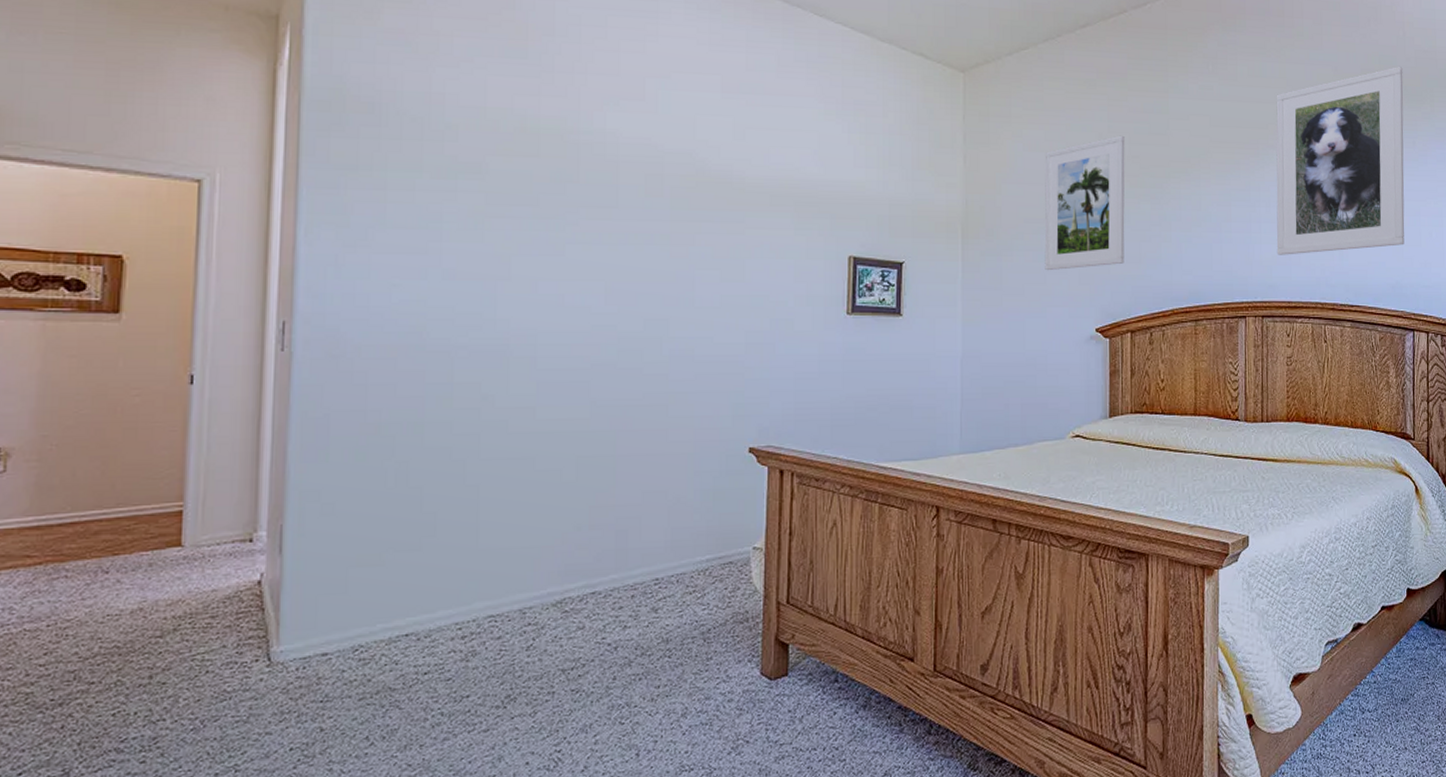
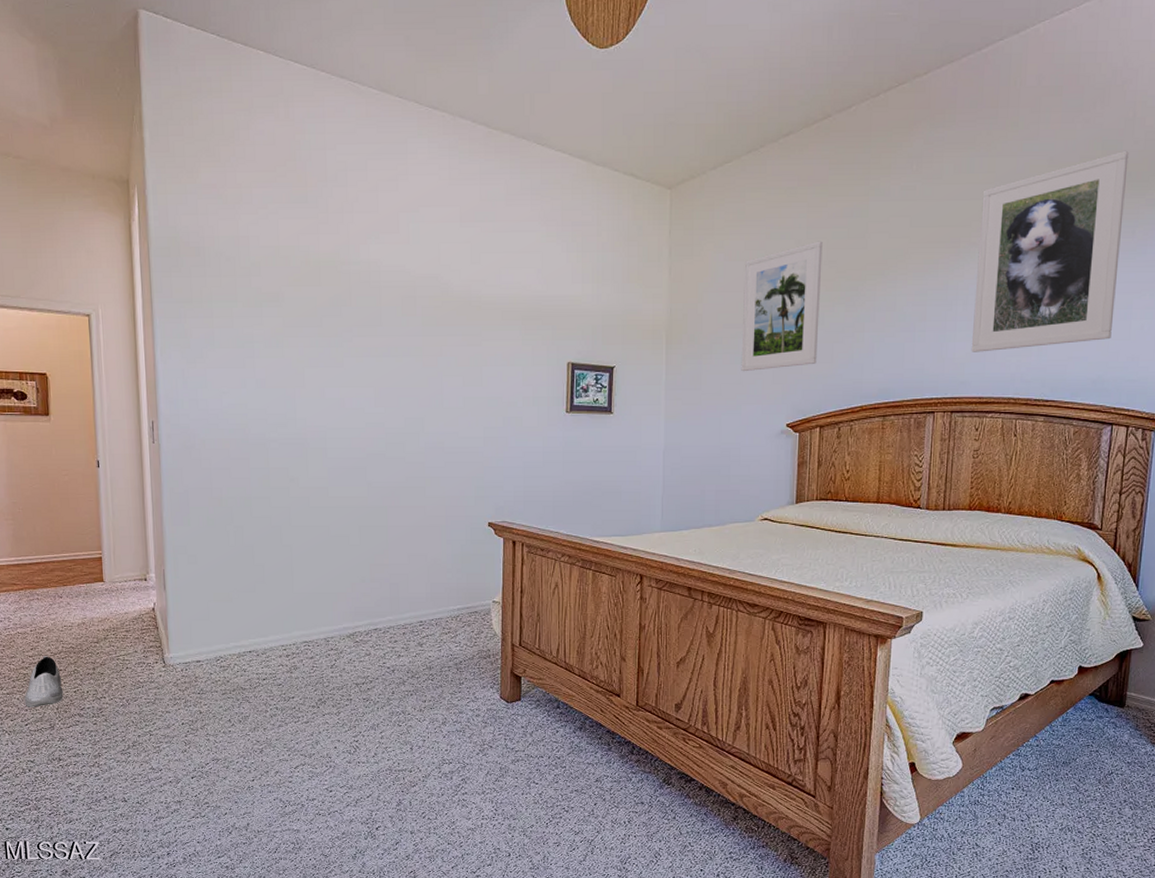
shoe: none [21,662,93,746] -> present [24,656,64,707]

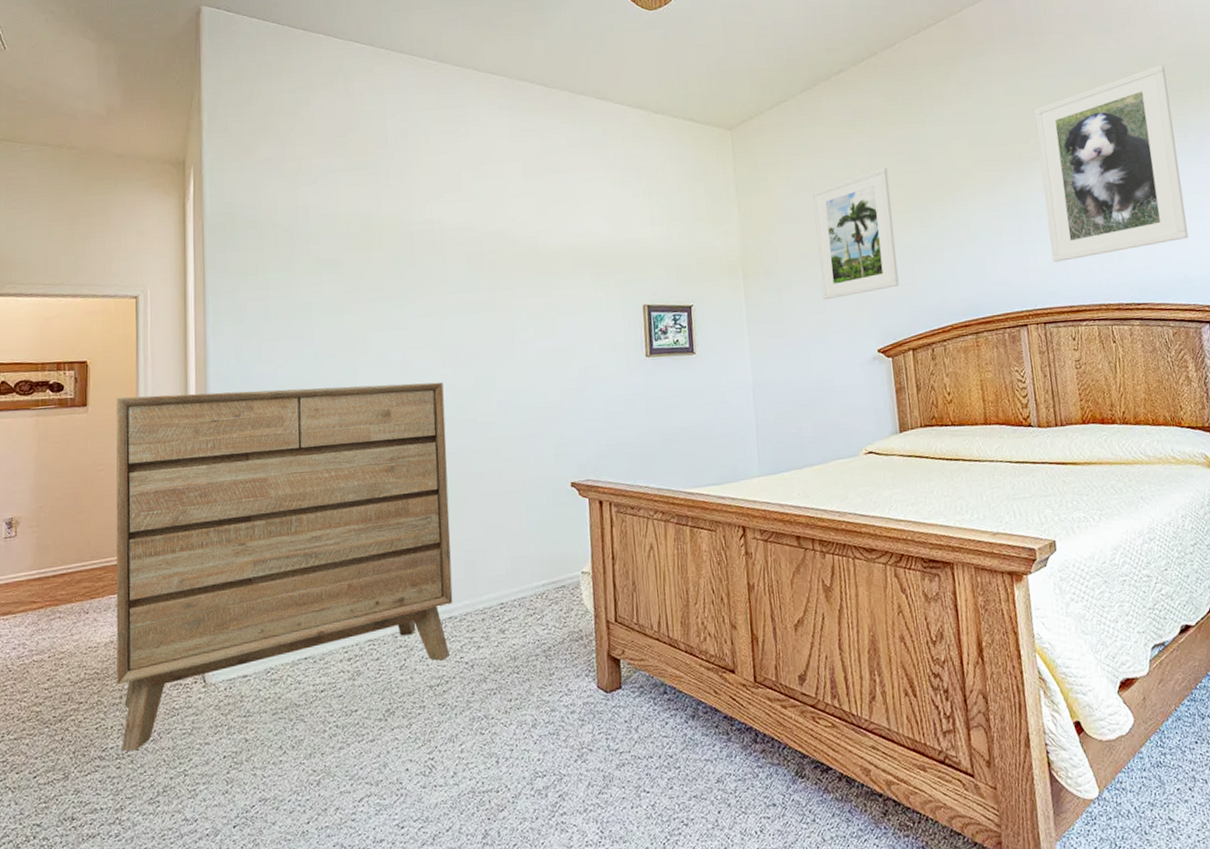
shoe: present [24,656,64,707] -> none [35,686,82,754]
dresser: none [75,410,378,712] -> present [116,382,453,752]

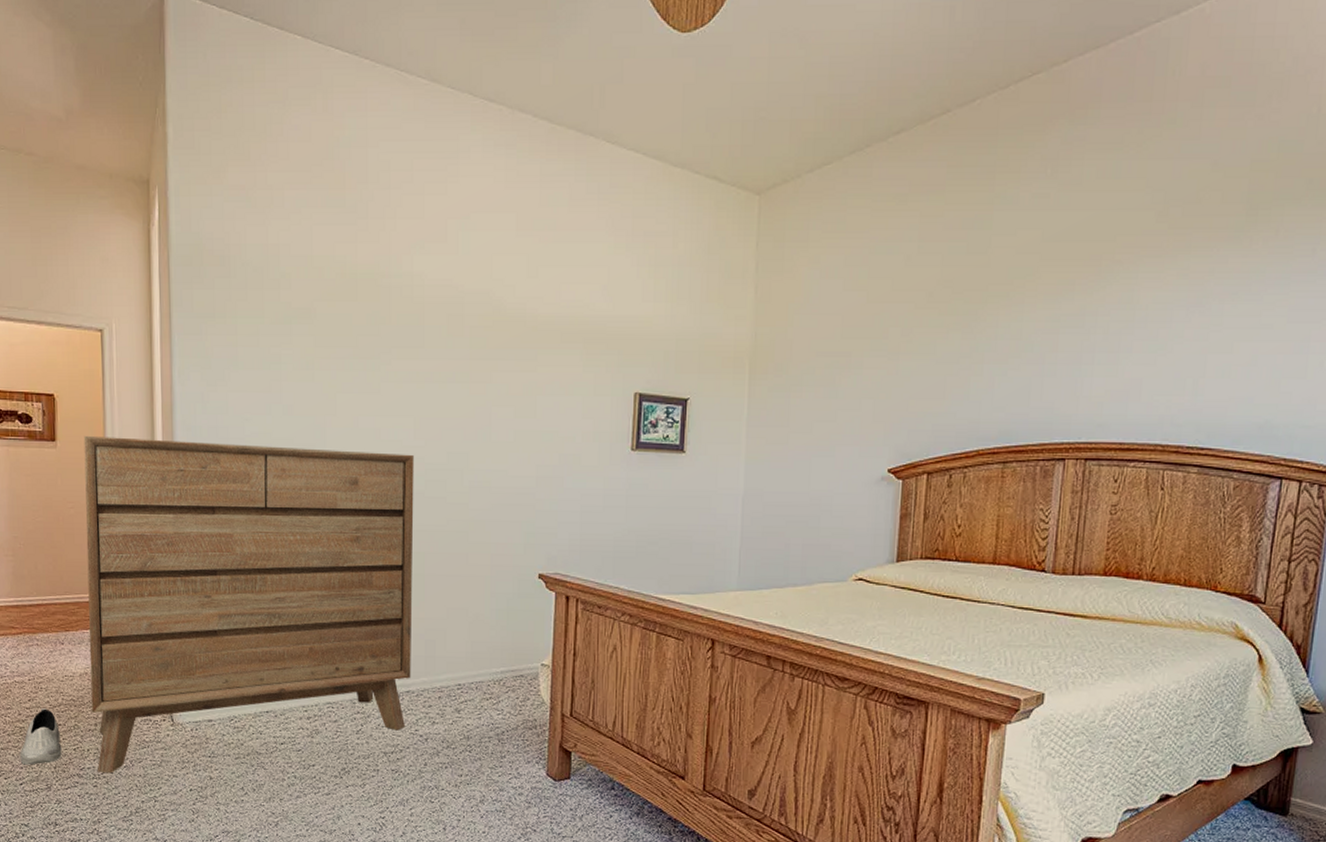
shoe: none [35,686,82,754] -> present [20,708,62,765]
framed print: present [813,167,899,300] -> none [836,256,937,408]
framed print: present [1034,64,1189,262] -> none [1111,152,1311,390]

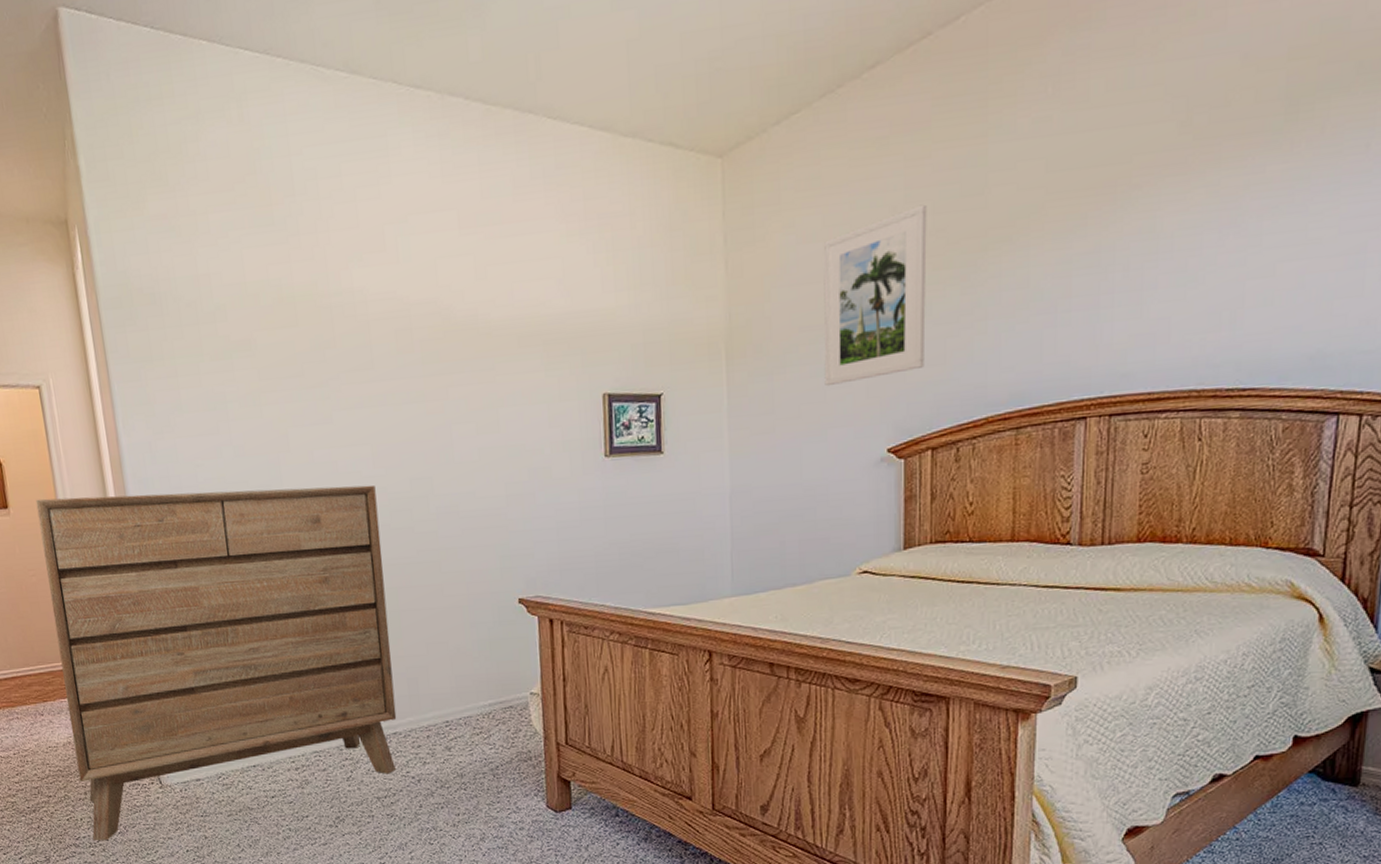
shoe: present [20,708,62,765] -> none [15,781,56,839]
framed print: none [836,256,937,408] -> present [823,204,927,387]

